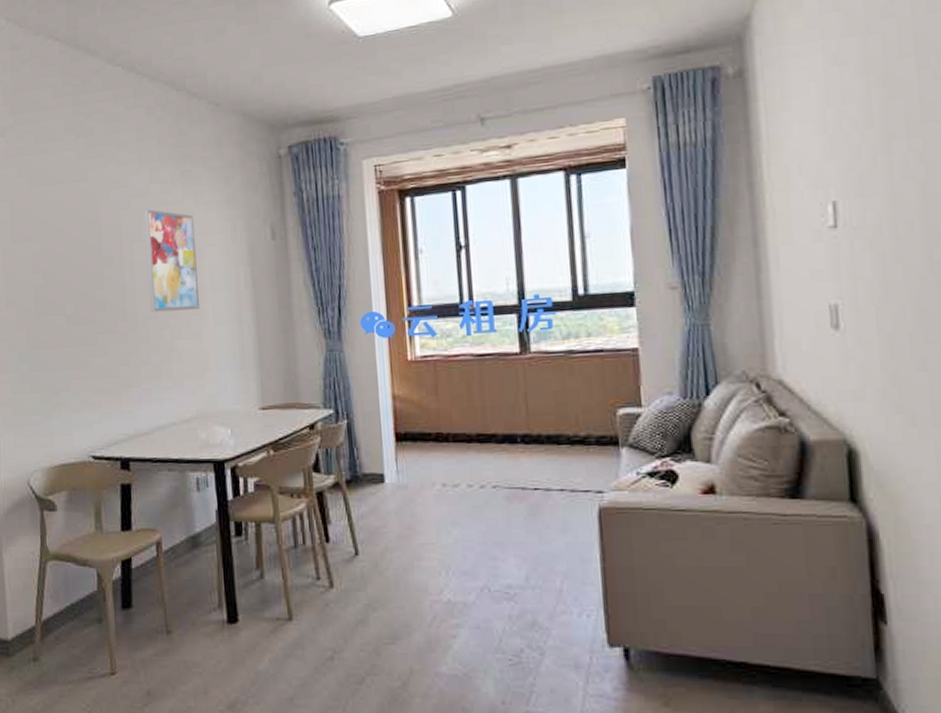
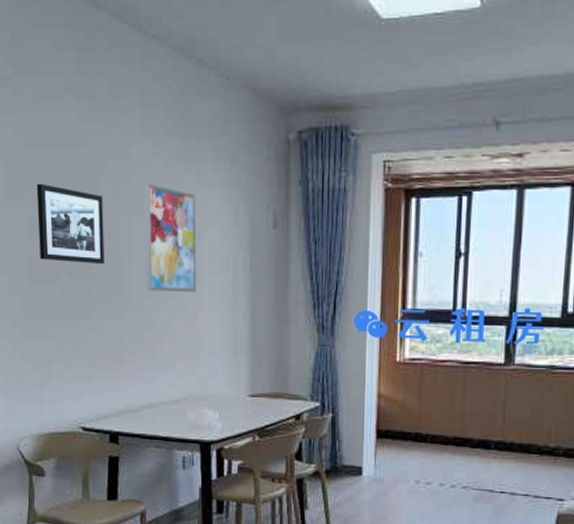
picture frame: none [40,219,108,292] -> present [36,183,105,265]

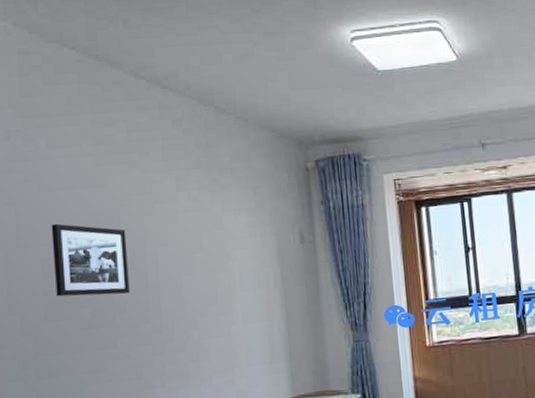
wall art: present [144,183,197,292] -> none [169,215,230,314]

